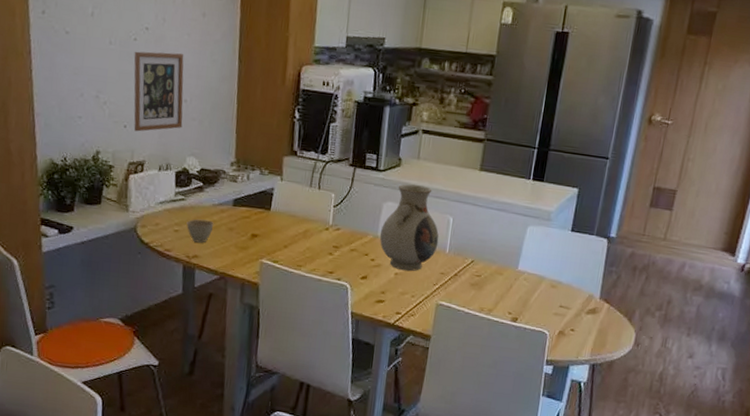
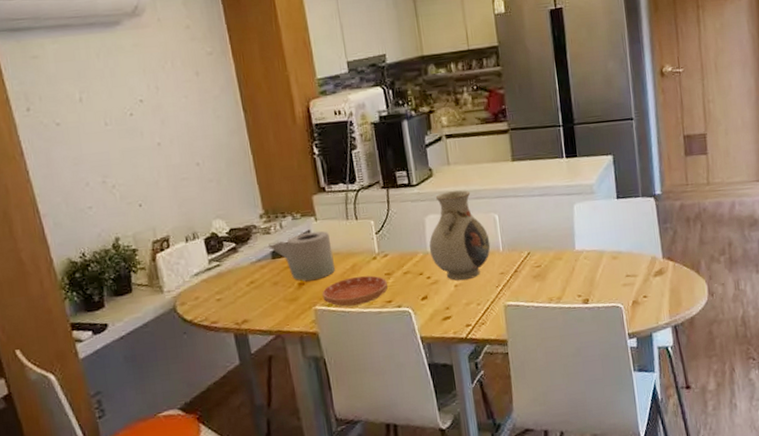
picture frame: present [133,51,184,132] -> none [133,117,201,208]
cup: present [186,219,214,243] -> none [227,280,257,307]
toilet paper roll: none [232,189,291,235] -> present [268,231,336,281]
saucer: none [271,241,333,269] -> present [322,275,388,307]

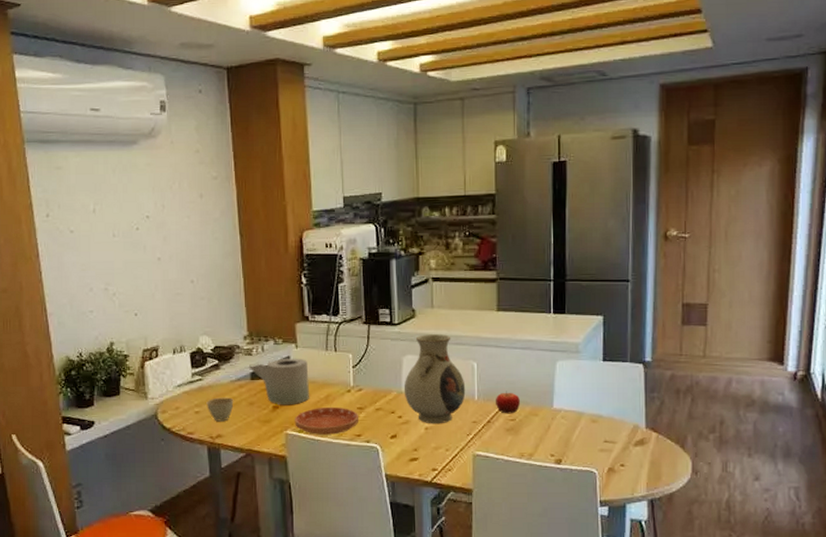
cup: none [227,280,257,307] -> present [206,397,234,422]
fruit: none [520,238,544,262] -> present [496,391,520,414]

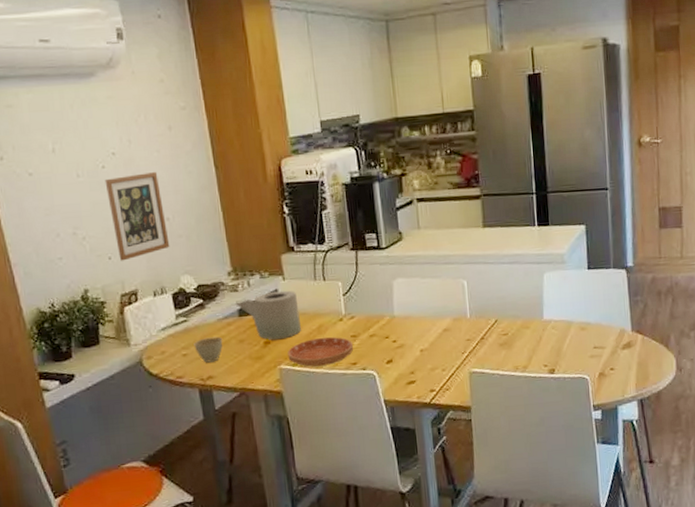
picture frame: none [137,235,192,318] -> present [105,171,170,261]
vase: present [403,334,466,424] -> none [396,255,458,346]
fruit: present [496,391,520,414] -> none [487,306,511,329]

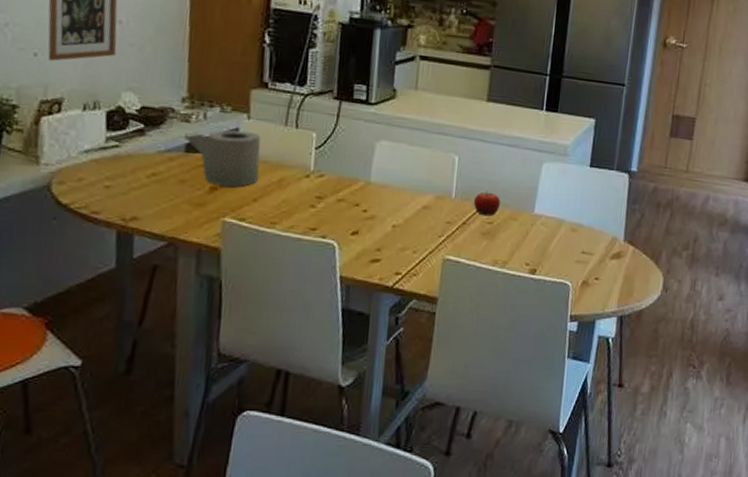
cup: present [194,336,223,363] -> none [121,170,160,201]
saucer: present [288,337,353,367] -> none [236,192,316,226]
fruit: none [487,306,511,329] -> present [474,190,500,217]

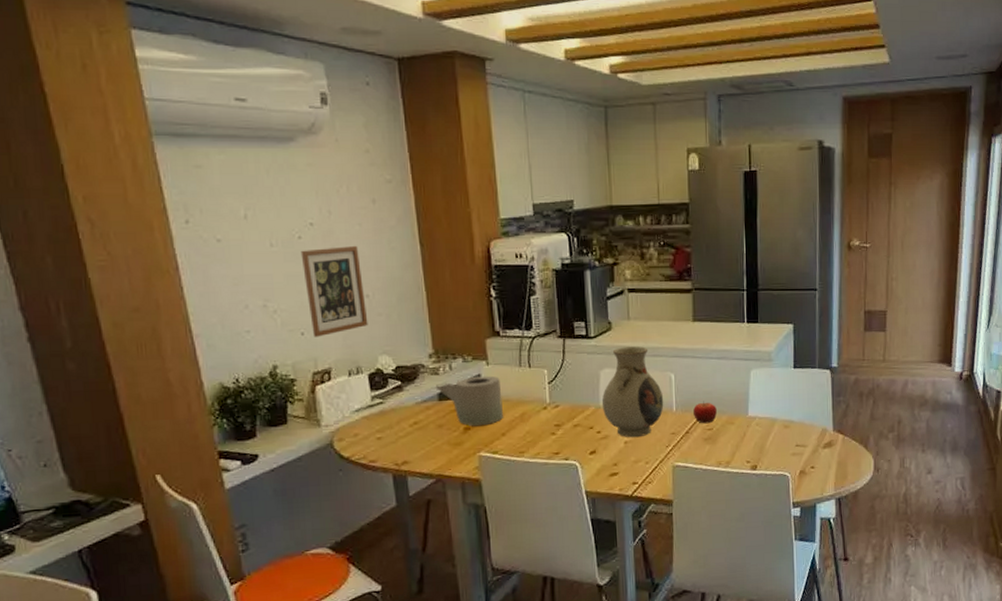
vase: none [372,119,444,223] -> present [601,346,664,438]

